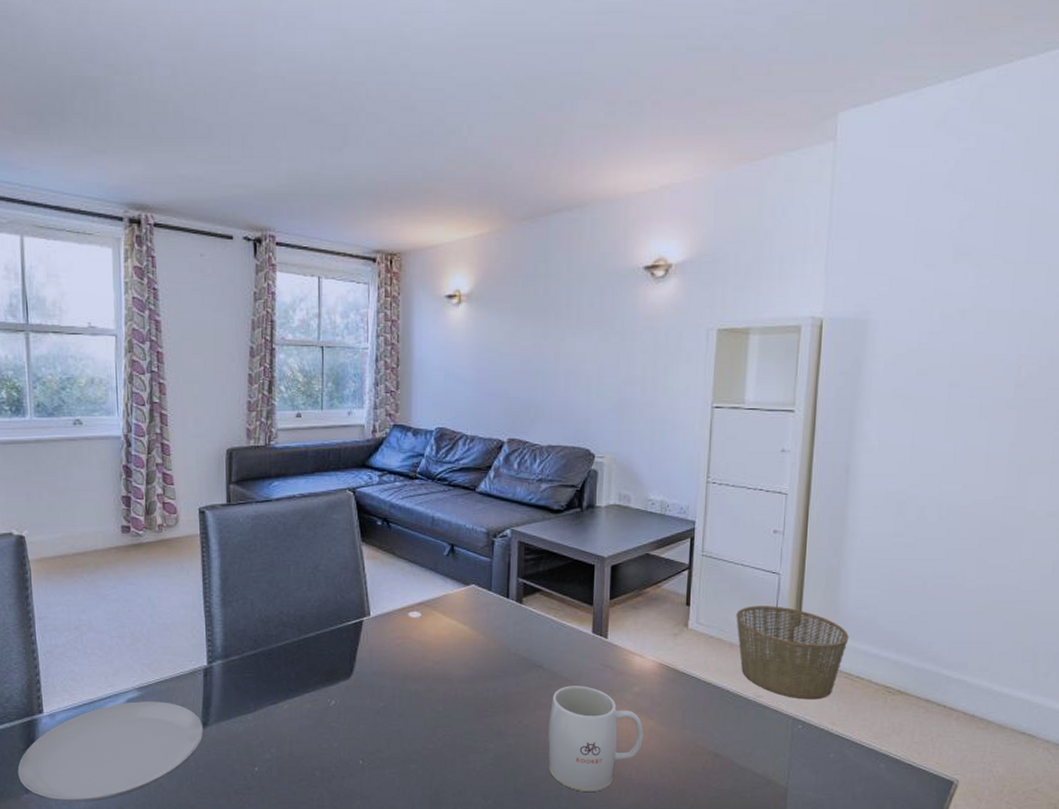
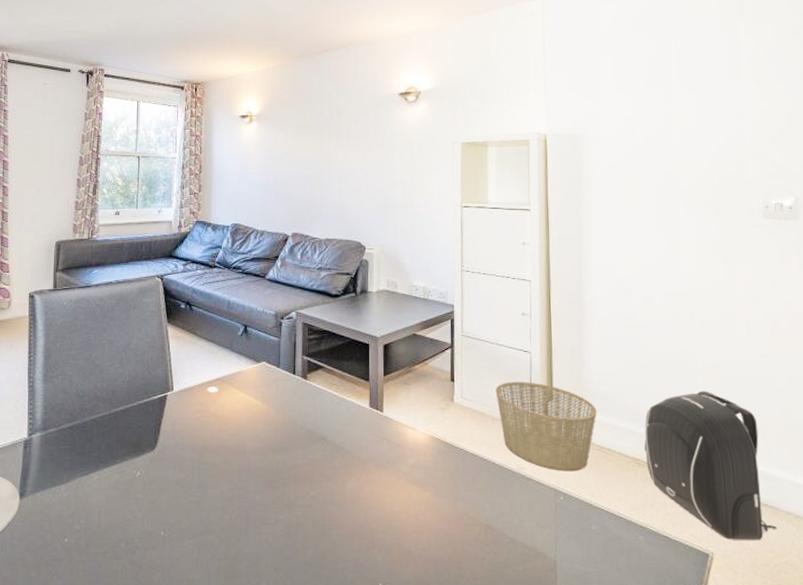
mug: present [548,686,645,792] -> none [333,457,421,564]
backpack: none [897,615,1032,768] -> present [644,390,778,540]

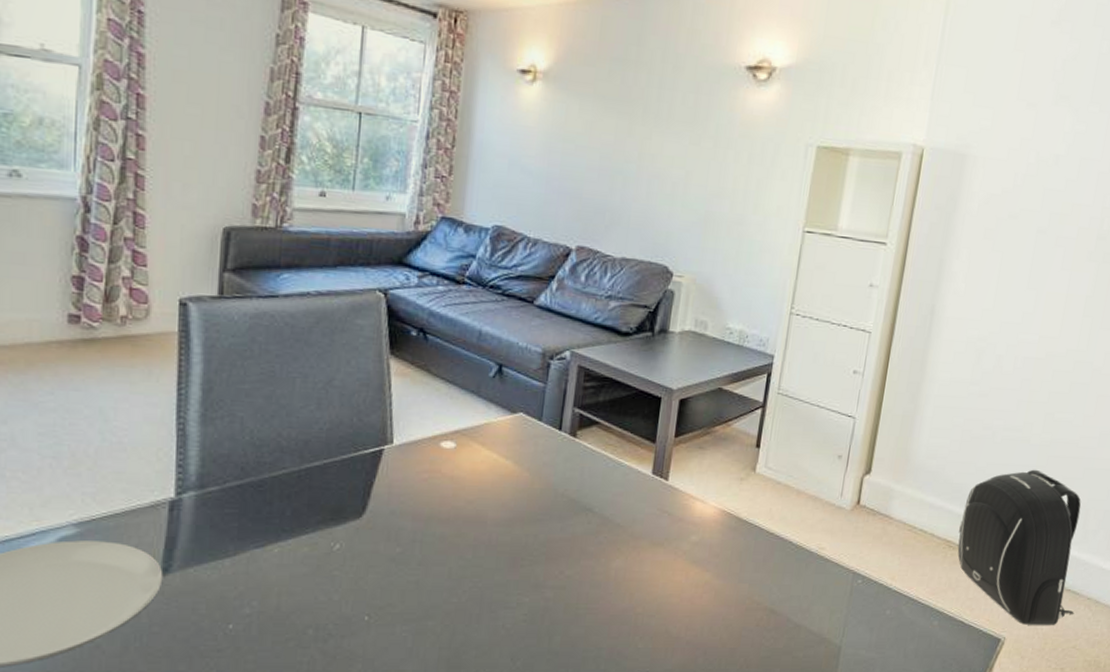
basket: present [495,382,597,472] -> none [806,451,917,553]

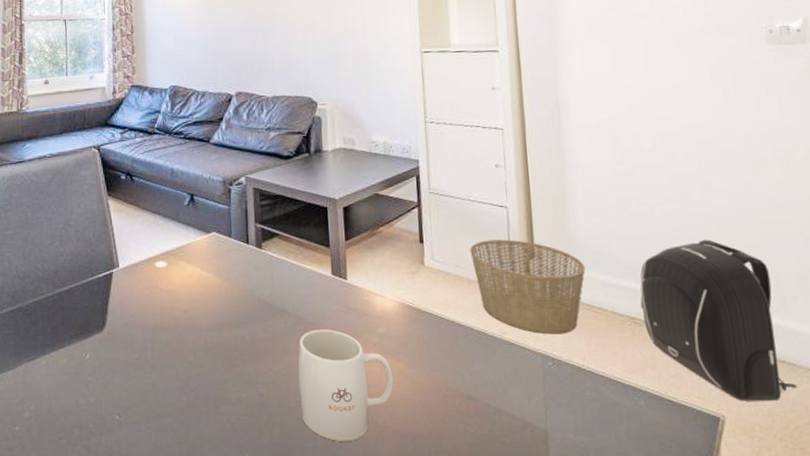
mug: none [589,532,699,651] -> present [297,329,394,442]
basket: none [806,451,917,553] -> present [470,239,586,335]

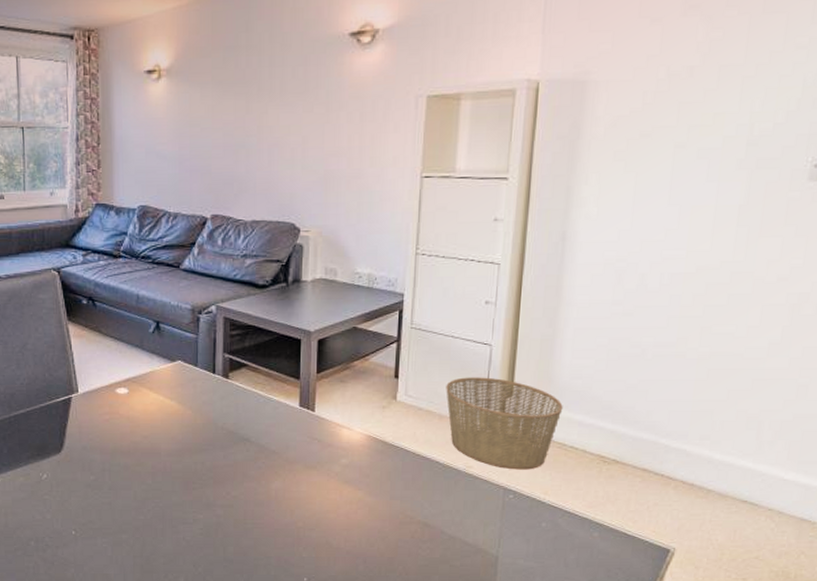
mug: present [297,329,394,442] -> none [256,458,353,560]
backpack: present [640,239,798,401] -> none [613,383,754,536]

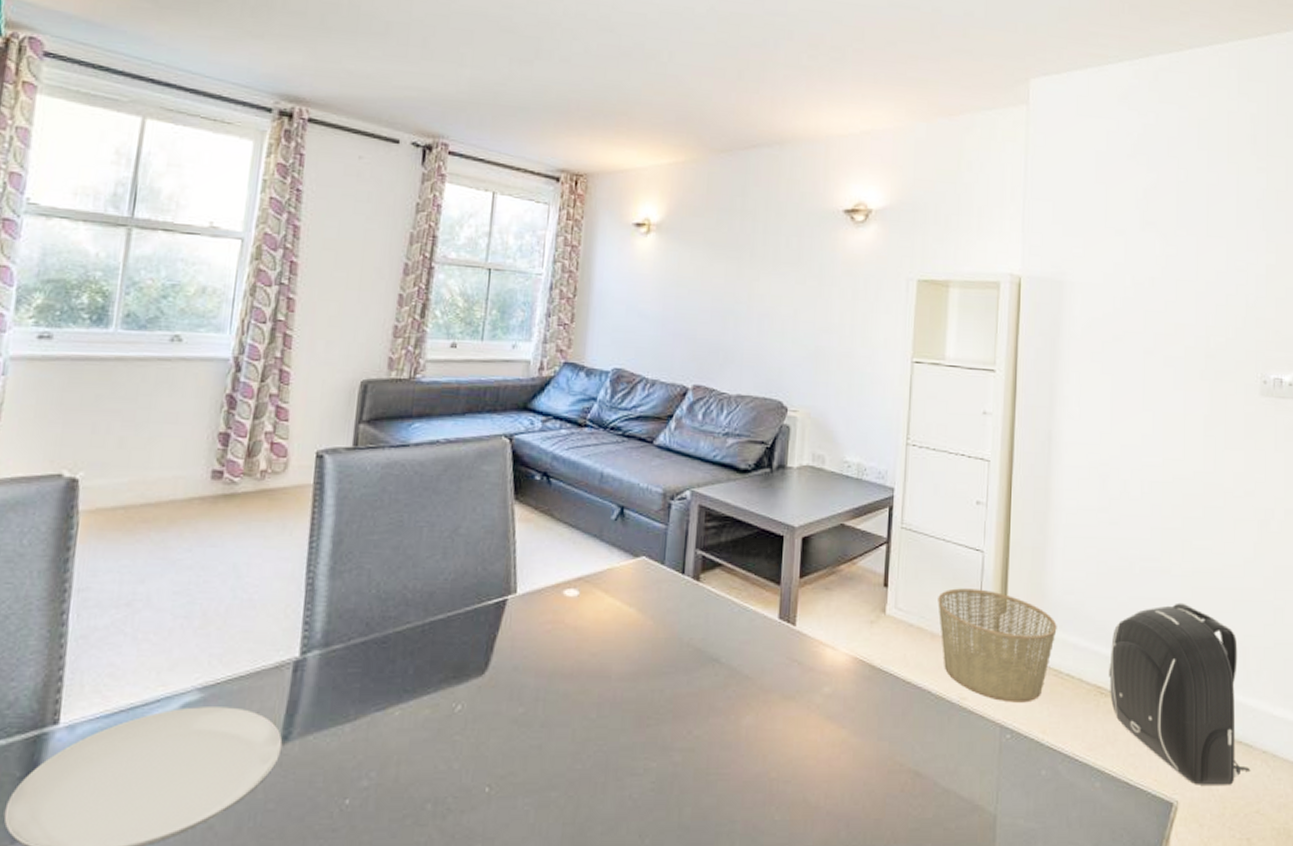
backpack: none [613,383,754,536] -> present [1109,602,1251,785]

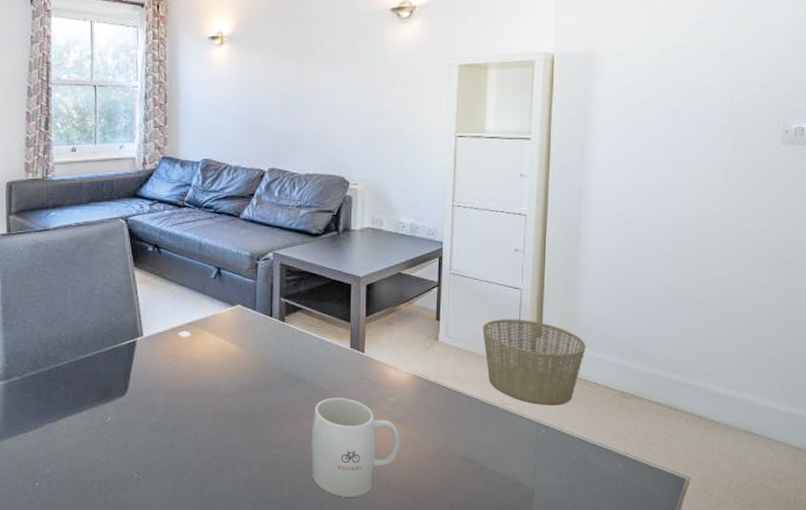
mug: none [720,685,835,825] -> present [311,397,401,497]
backpack: present [1109,602,1251,785] -> none [631,323,756,465]

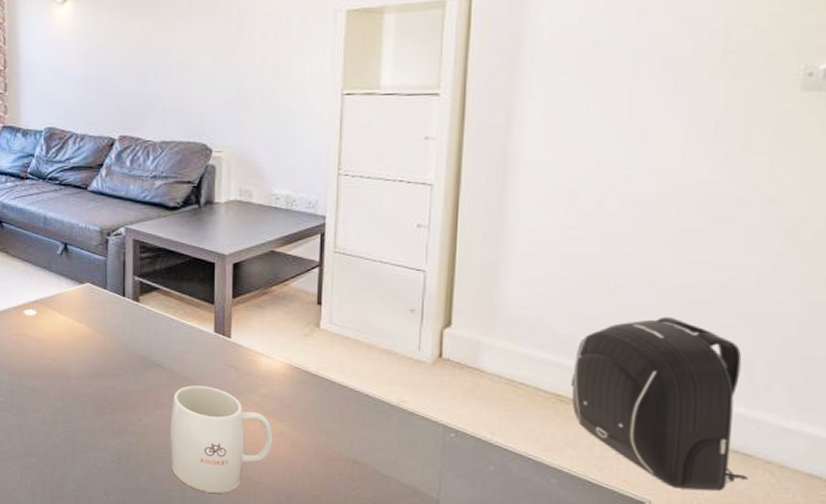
basket: present [482,319,586,406] -> none [375,305,510,407]
backpack: none [631,323,756,465] -> present [571,316,749,491]

